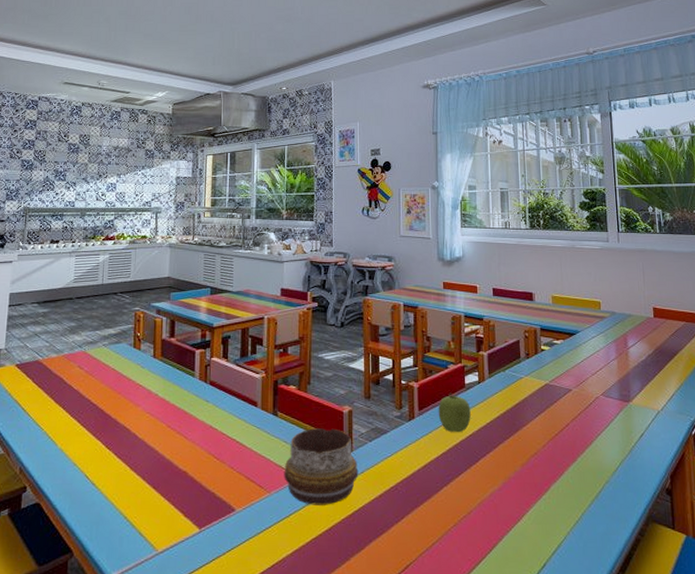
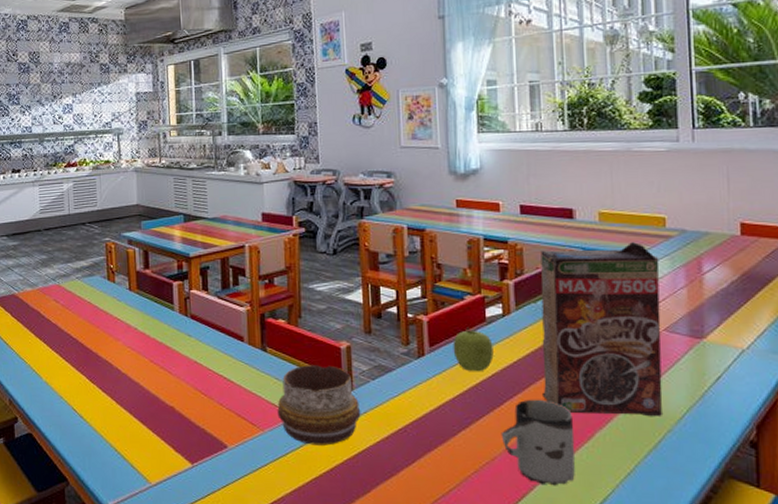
cup: none [476,456,535,536] -> present [500,399,575,486]
cereal box: none [508,321,603,470] -> present [540,242,664,417]

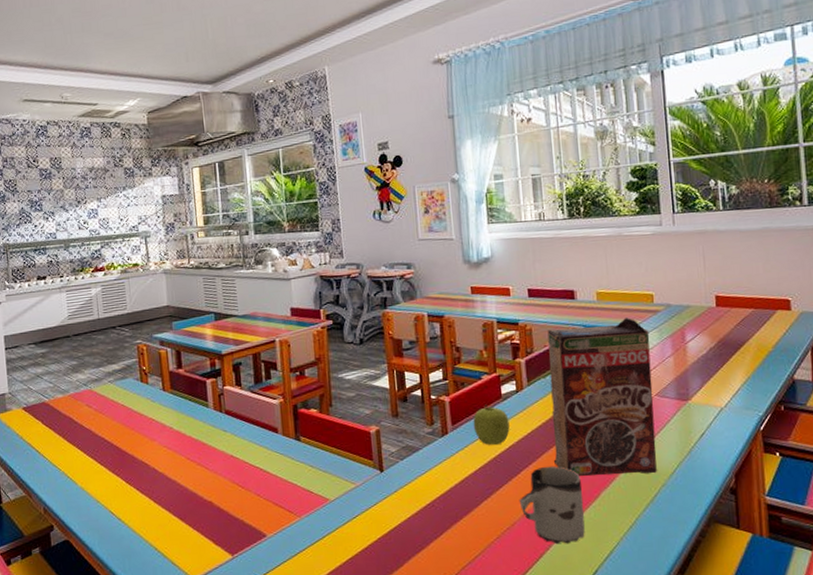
decorative bowl: present [277,365,361,446] -> none [313,449,392,527]

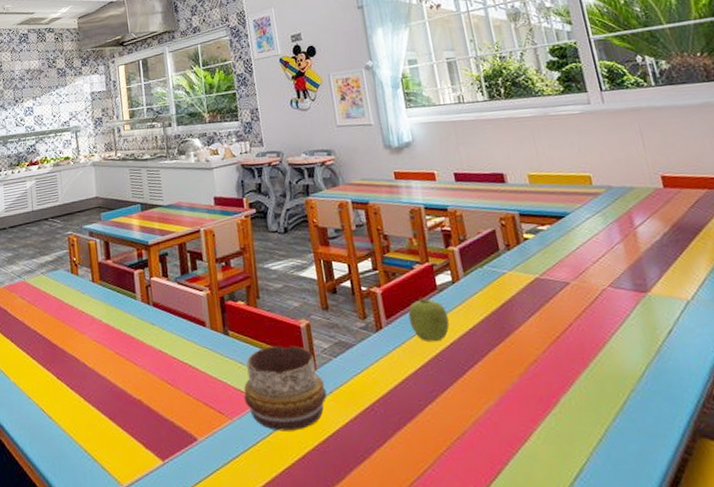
decorative bowl: none [313,449,392,527] -> present [244,345,327,431]
cup: present [518,466,585,544] -> none [467,366,548,459]
cereal box: present [547,318,658,477] -> none [479,201,624,379]

